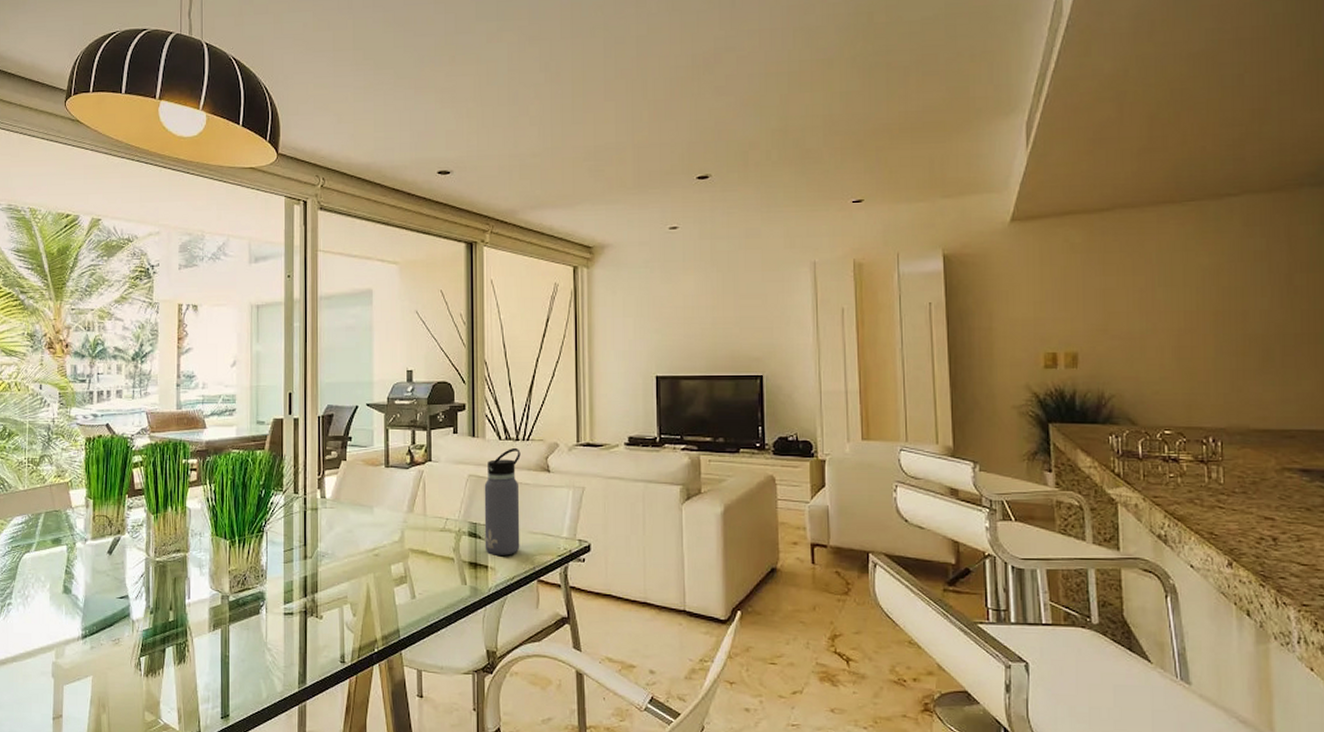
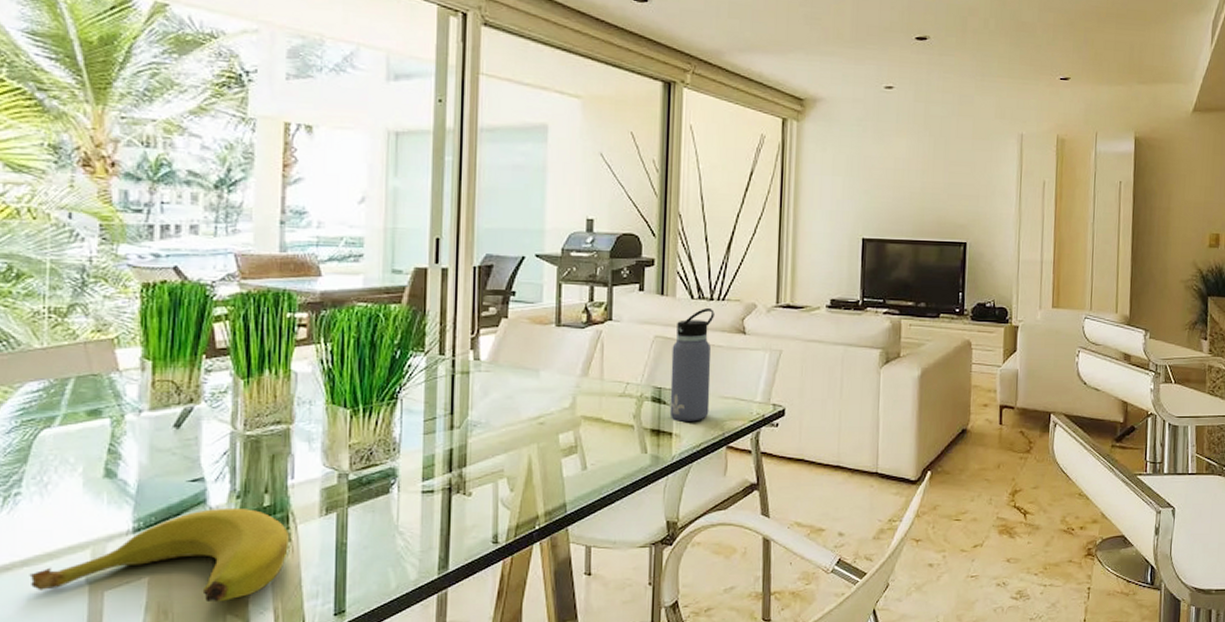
banana: none [17,621,188,701] -> present [29,507,290,602]

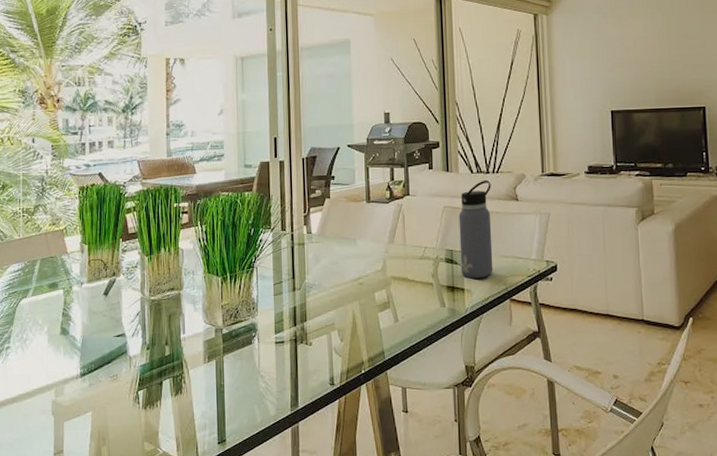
banana: present [29,507,290,602] -> none [17,357,185,432]

